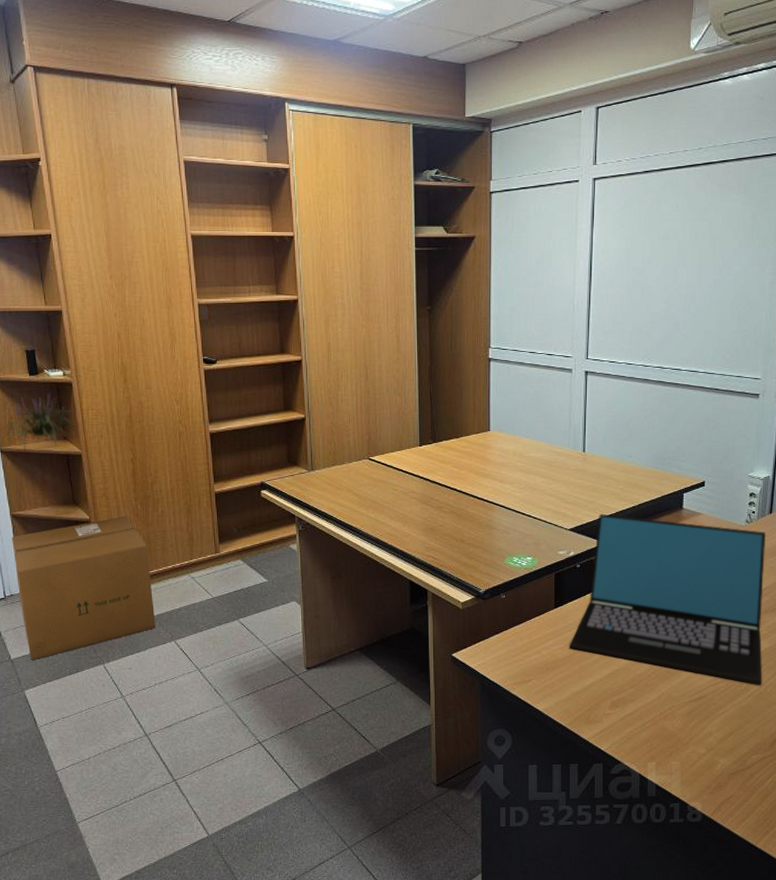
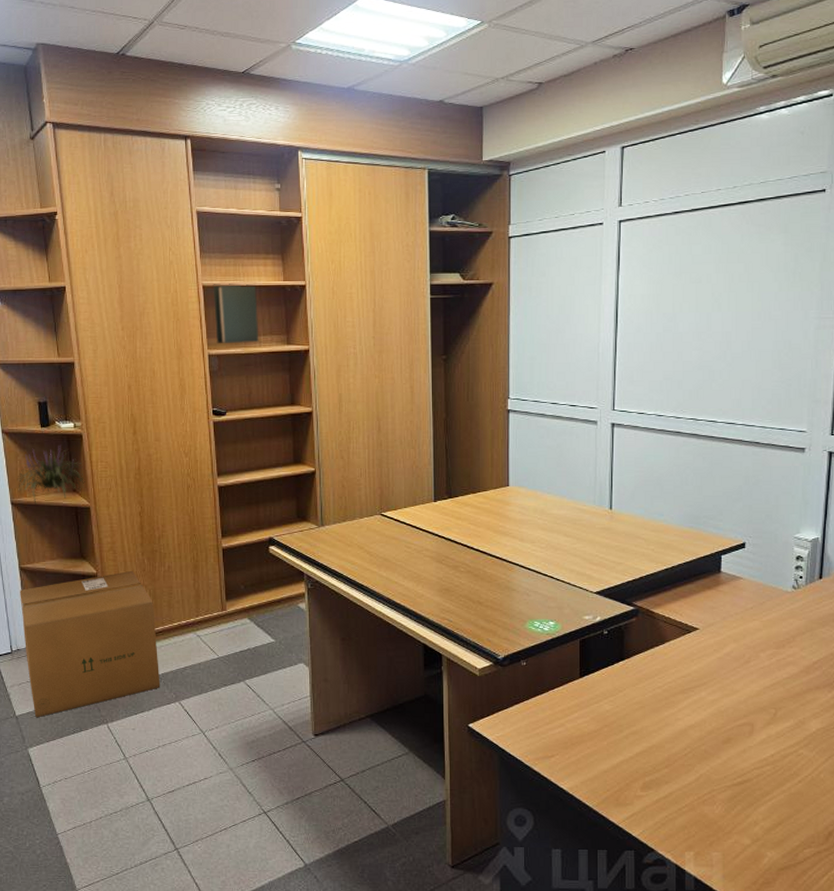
binder: none [201,233,249,294] -> present [213,283,259,344]
laptop: present [569,513,766,686] -> none [596,576,816,771]

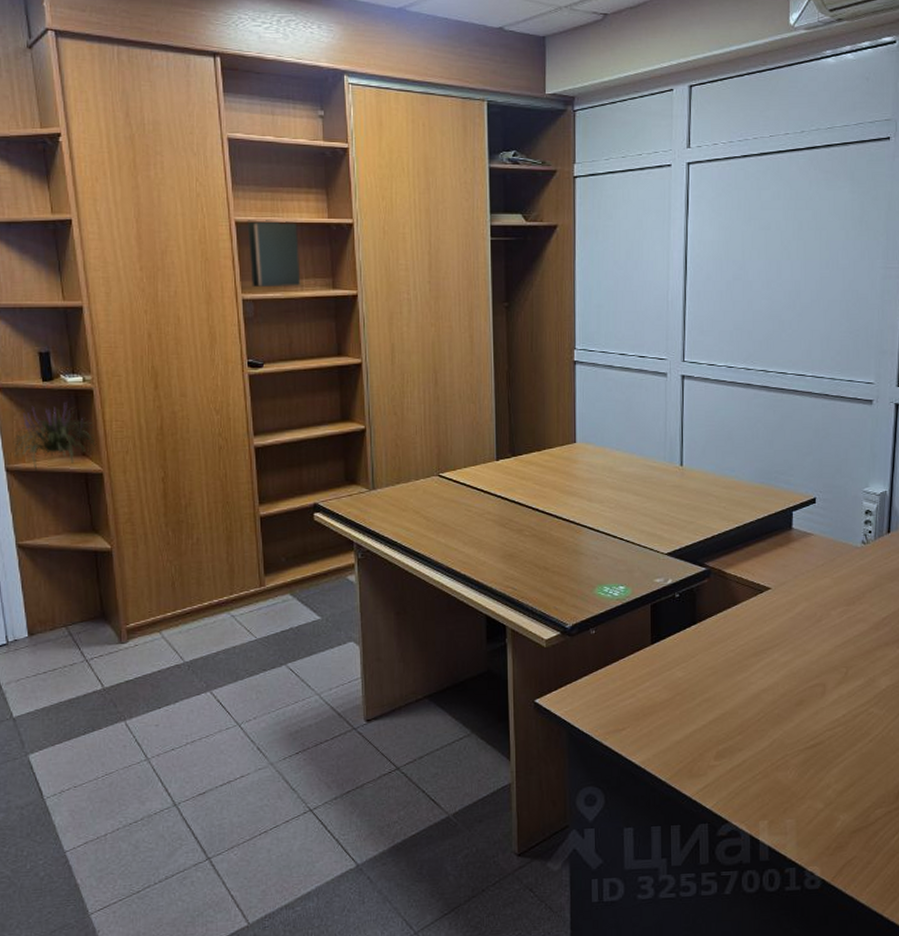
box: present [20,570,161,718] -> none [17,544,189,719]

